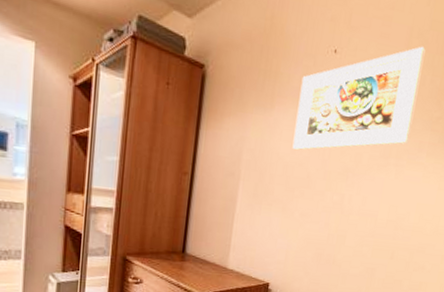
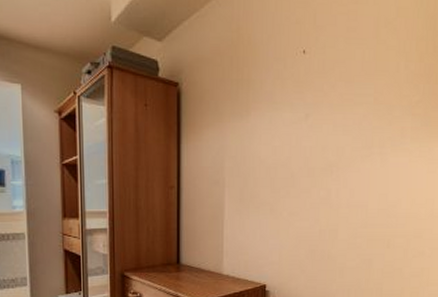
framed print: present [292,46,426,151] -> none [273,34,395,152]

